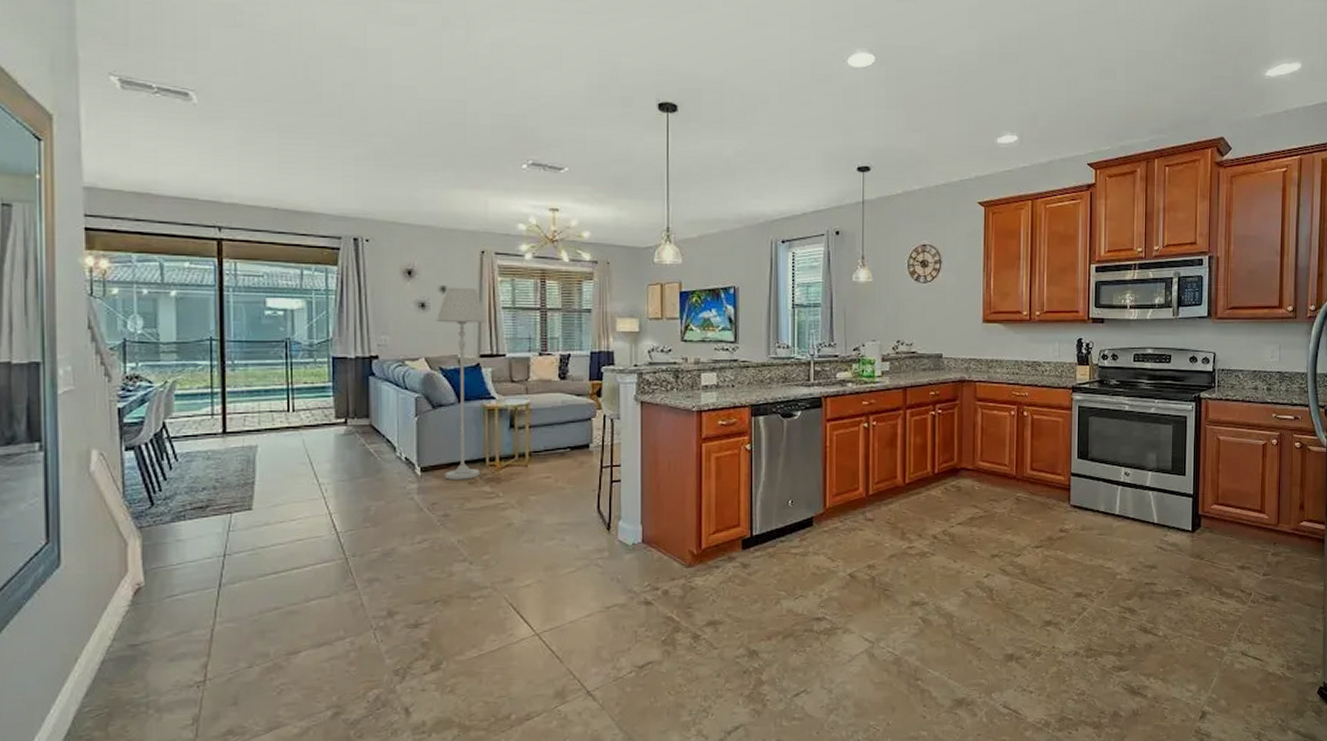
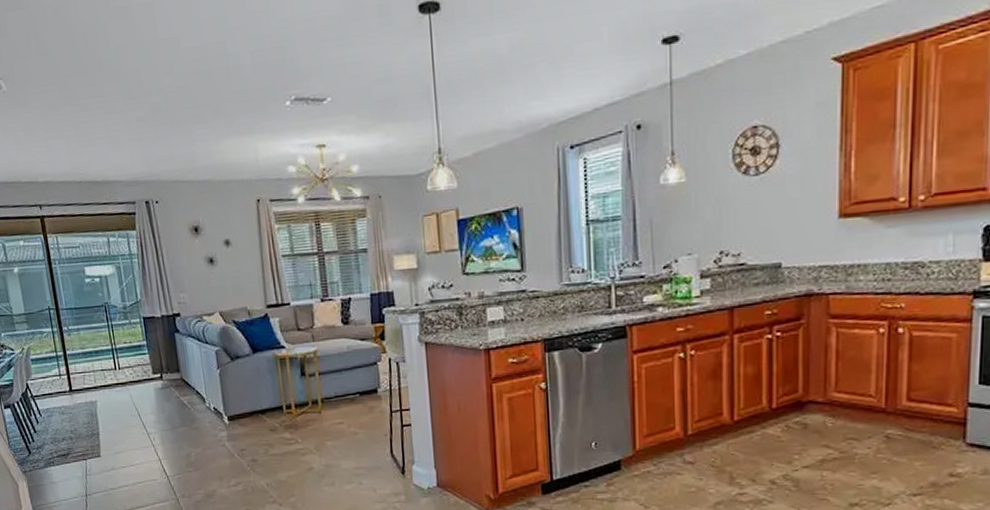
floor lamp: present [435,287,487,480] -> none [224,238,279,427]

